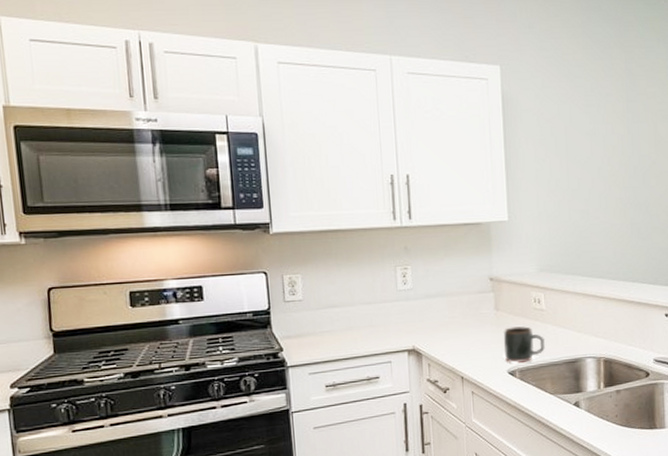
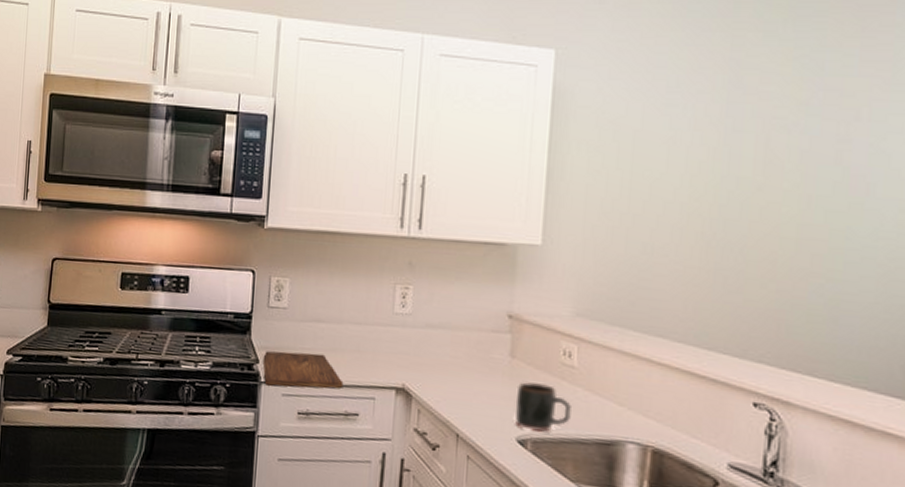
cutting board: none [286,334,363,368] -> present [263,351,344,388]

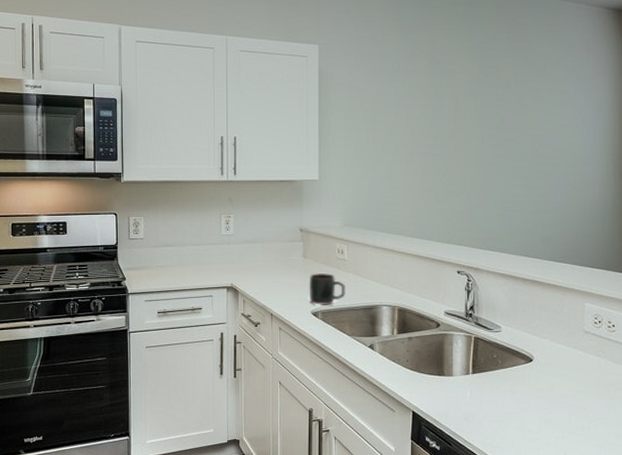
cutting board: present [263,351,344,388] -> none [128,269,189,295]

